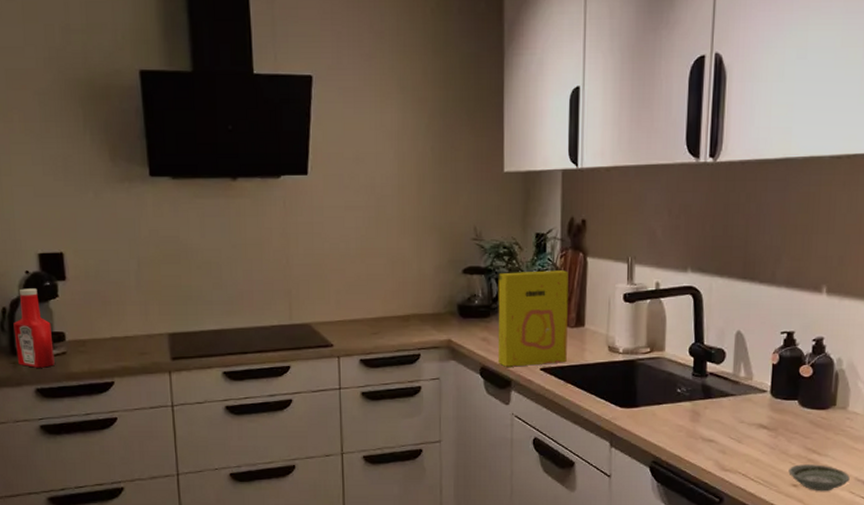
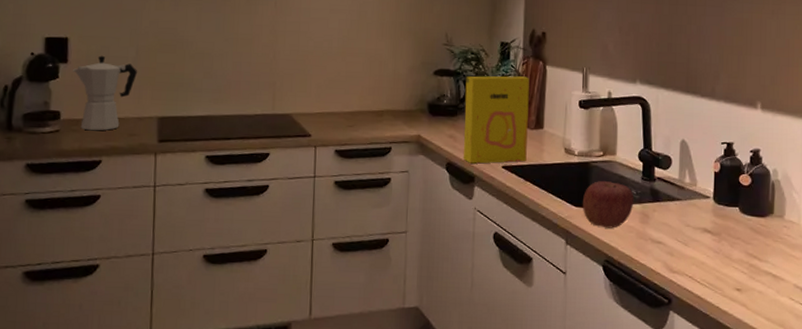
ketchup bottle: present [13,288,55,368] -> none [12,68,49,144]
moka pot: none [71,270,141,351] -> present [72,55,137,131]
apple: none [627,379,684,428] -> present [582,181,634,229]
saucer: present [788,464,850,492] -> none [732,269,789,297]

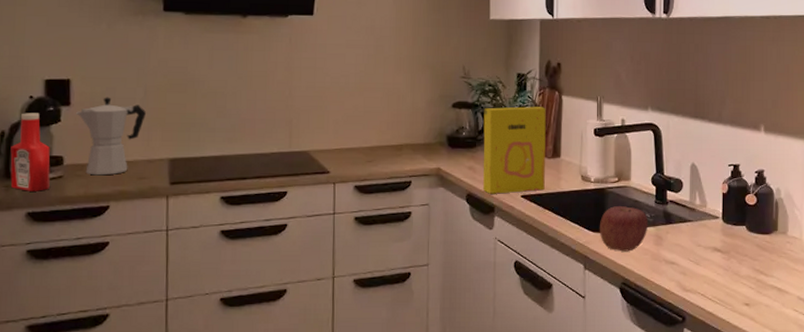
ketchup bottle: none [12,68,49,144] -> present [10,113,51,191]

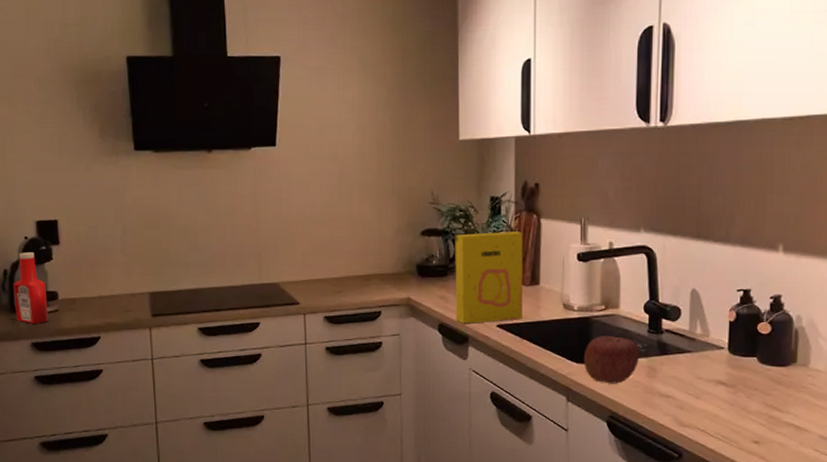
moka pot: present [75,97,146,176] -> none [64,235,126,309]

